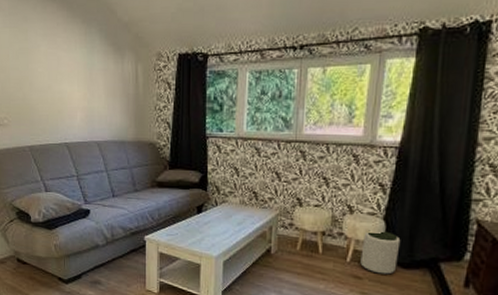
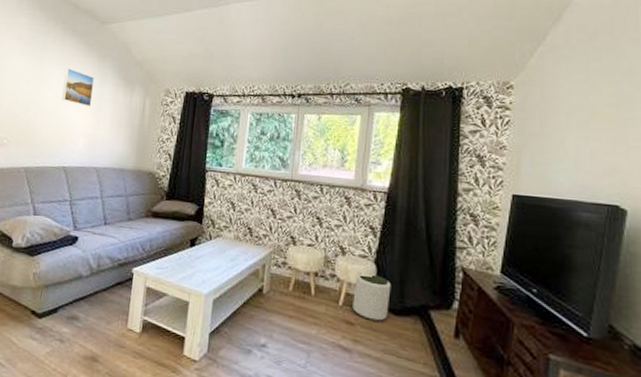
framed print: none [51,37,83,78] -> present [61,67,95,106]

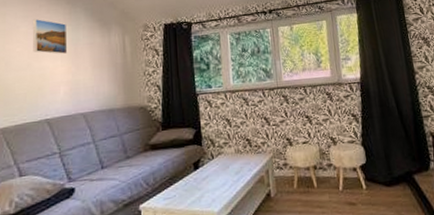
plant pot: present [352,273,392,321] -> none [349,155,382,197]

